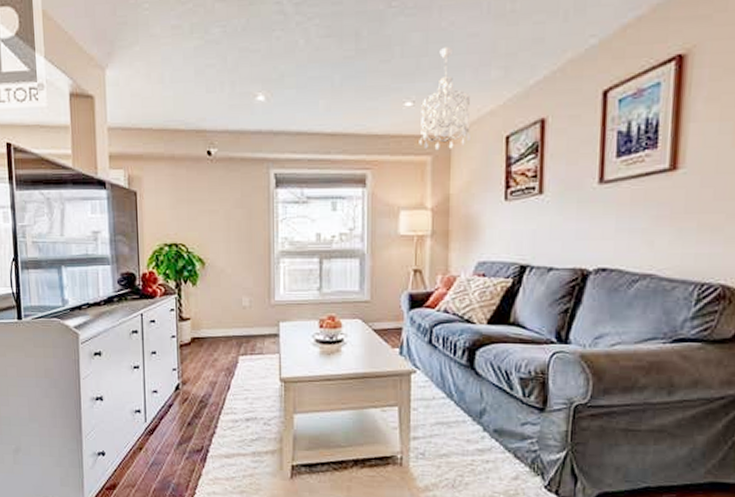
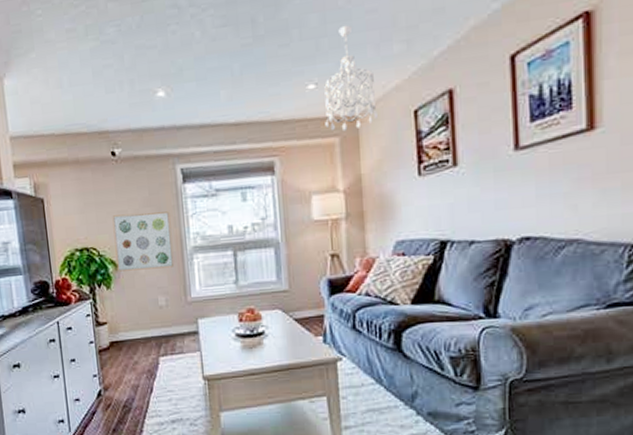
wall art: none [203,213,261,270] -> present [112,211,175,272]

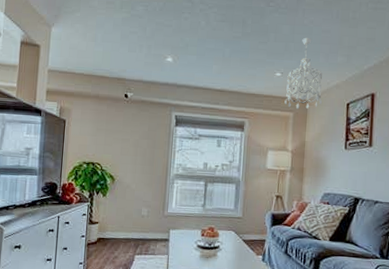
wall art: present [112,211,175,272] -> none [114,141,162,187]

